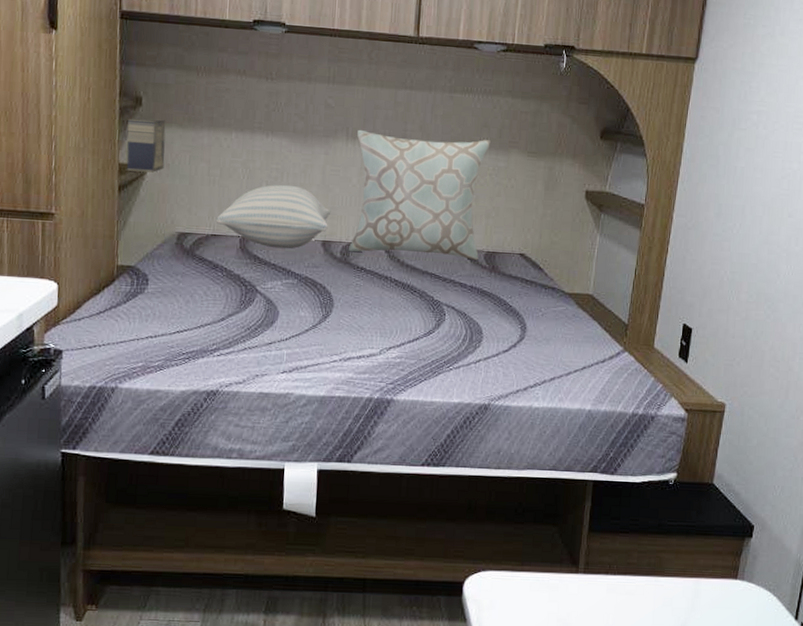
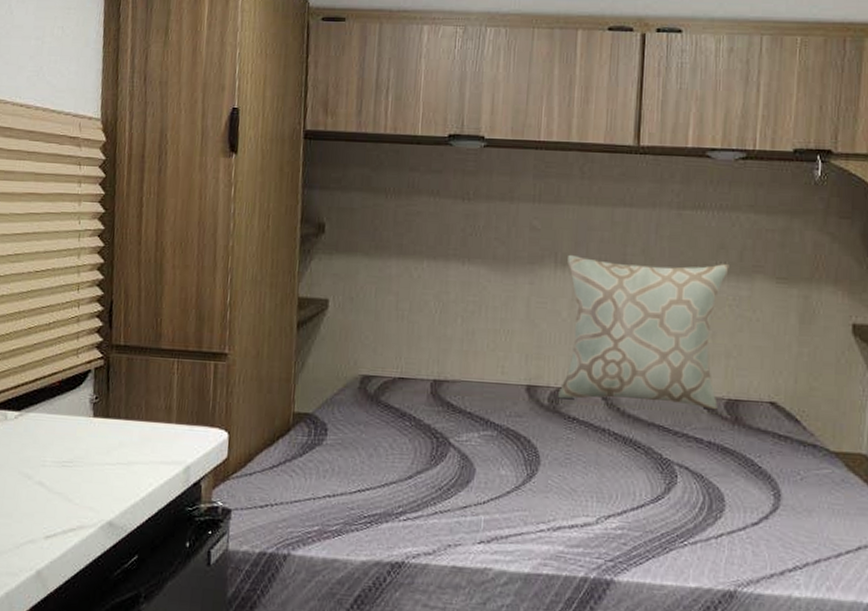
decorative box: present [126,117,166,173] -> none [306,246,351,307]
pillow: present [215,184,332,249] -> none [403,319,537,395]

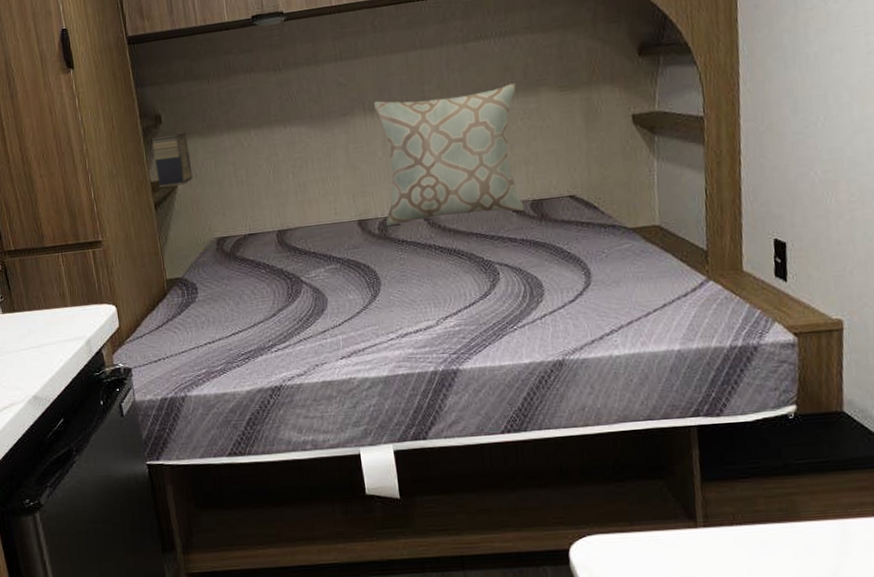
decorative box: none [306,246,351,307] -> present [152,132,193,188]

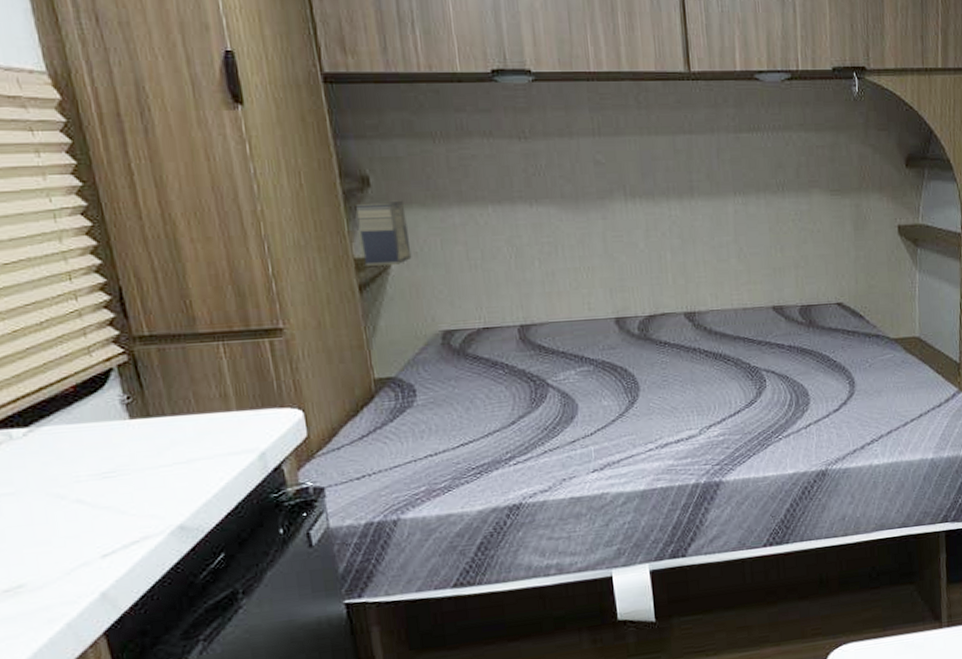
pillow: present [374,83,525,227] -> none [636,182,793,326]

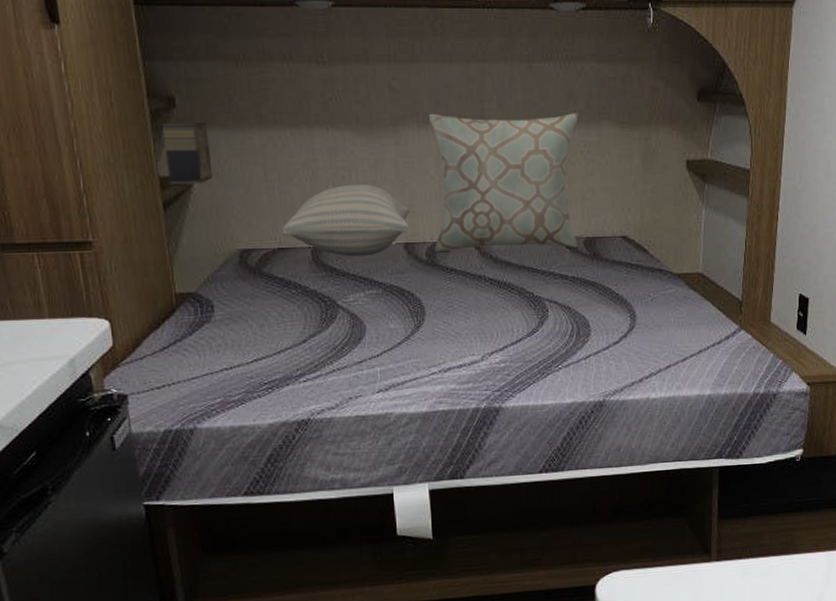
pillow: none [485,259,621,334] -> present [281,183,411,257]
pillow: none [636,182,793,326] -> present [429,113,579,253]

